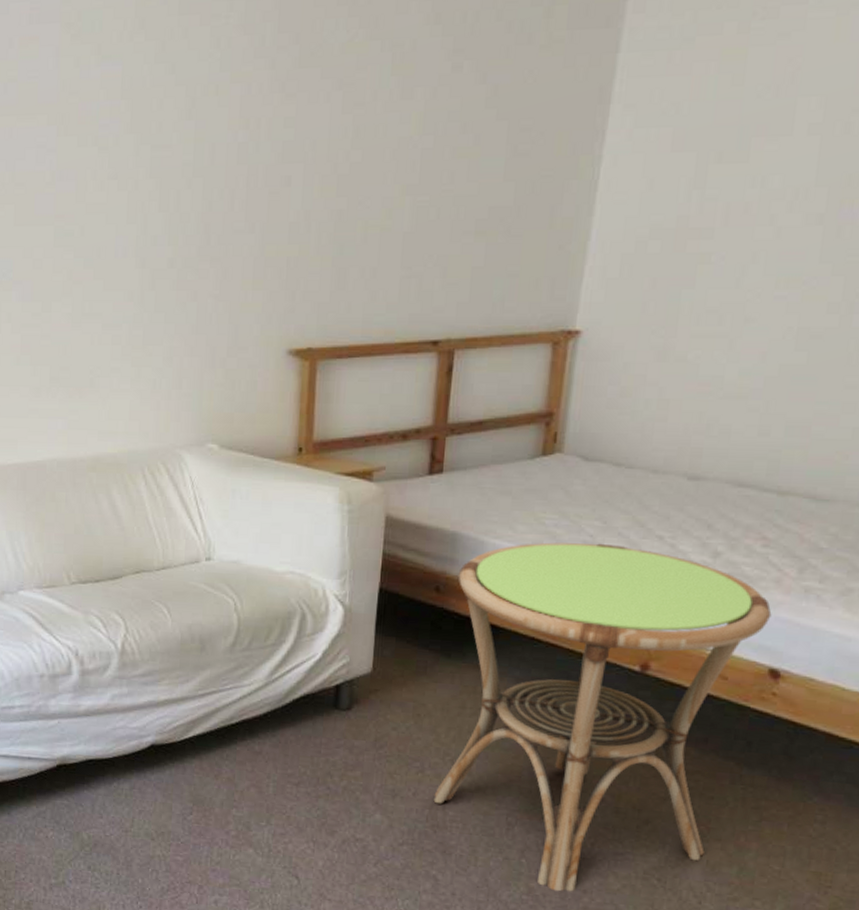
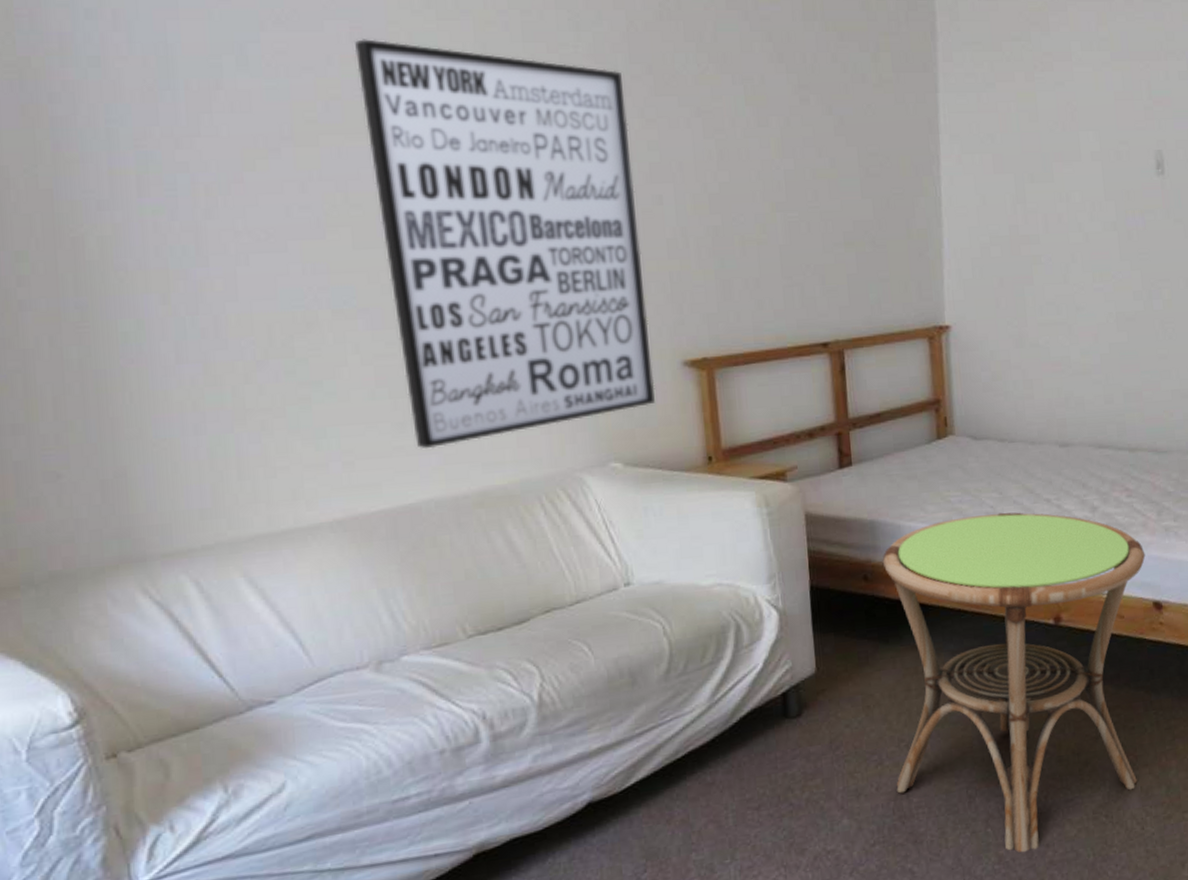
wall art: none [32,19,269,414] -> present [355,39,655,449]

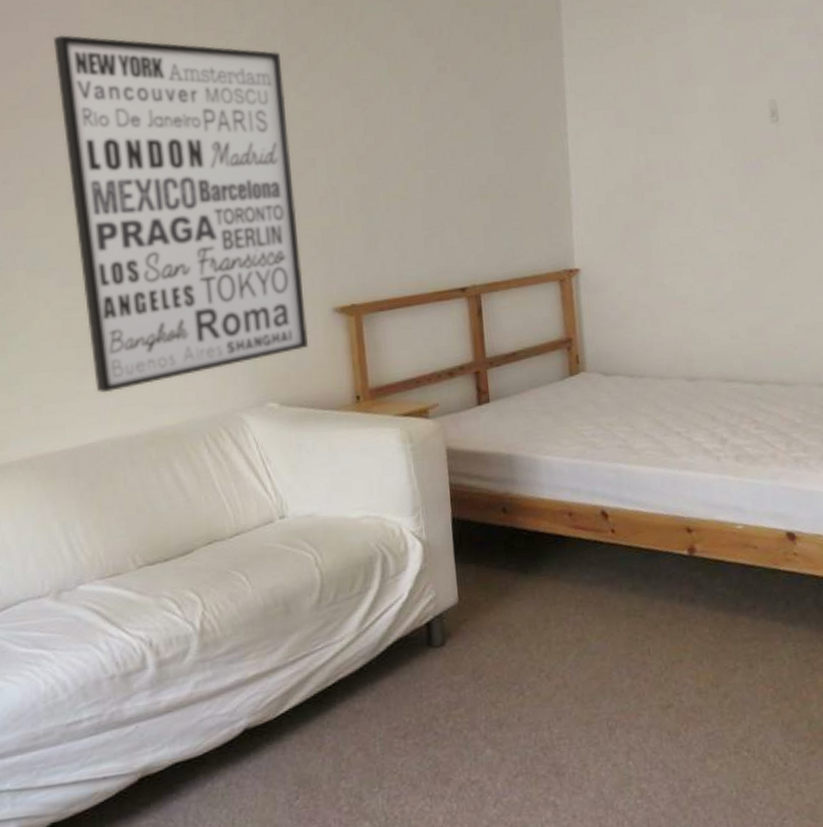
side table: present [882,512,1146,853] -> none [519,445,778,788]

